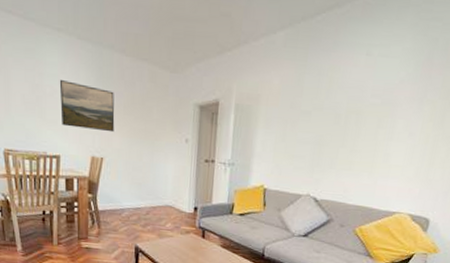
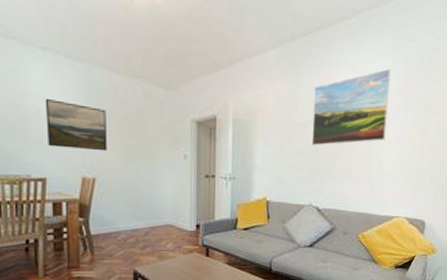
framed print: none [314,52,410,135] -> present [311,68,391,146]

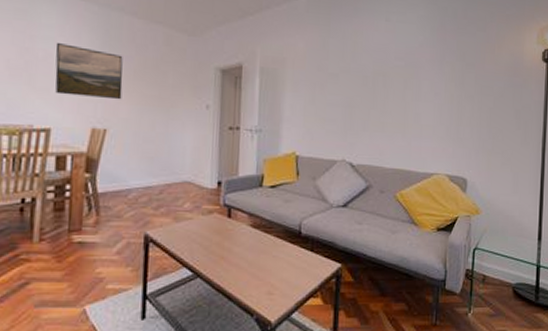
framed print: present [311,68,391,146] -> none [344,19,424,97]

